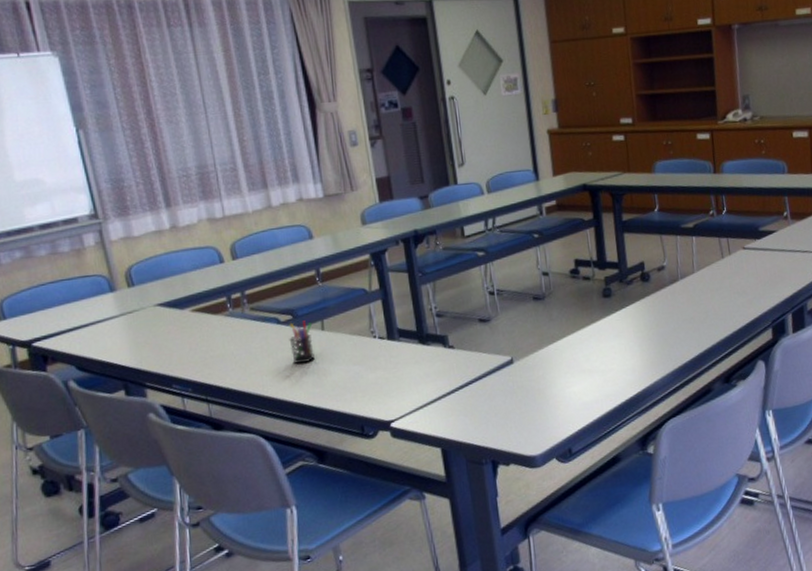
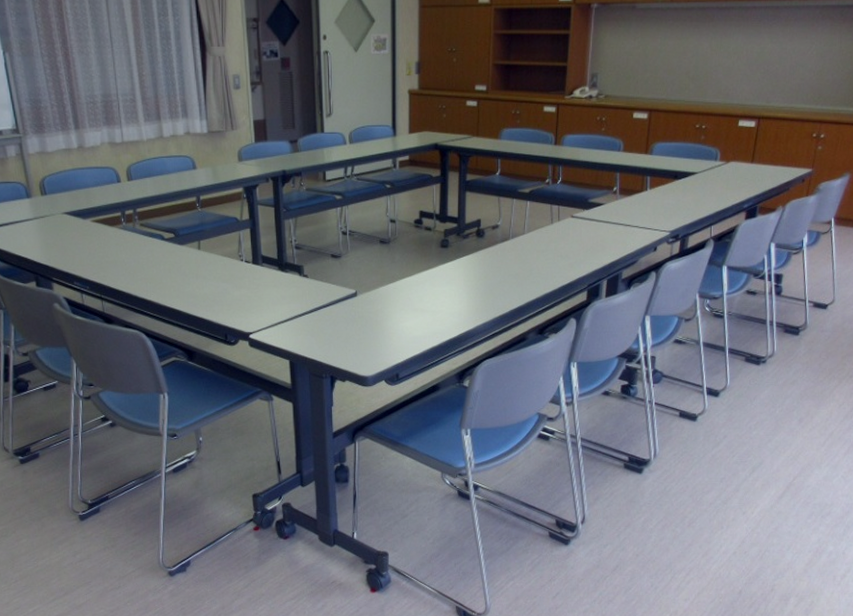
pen holder: present [289,320,315,364] -> none [171,240,191,276]

